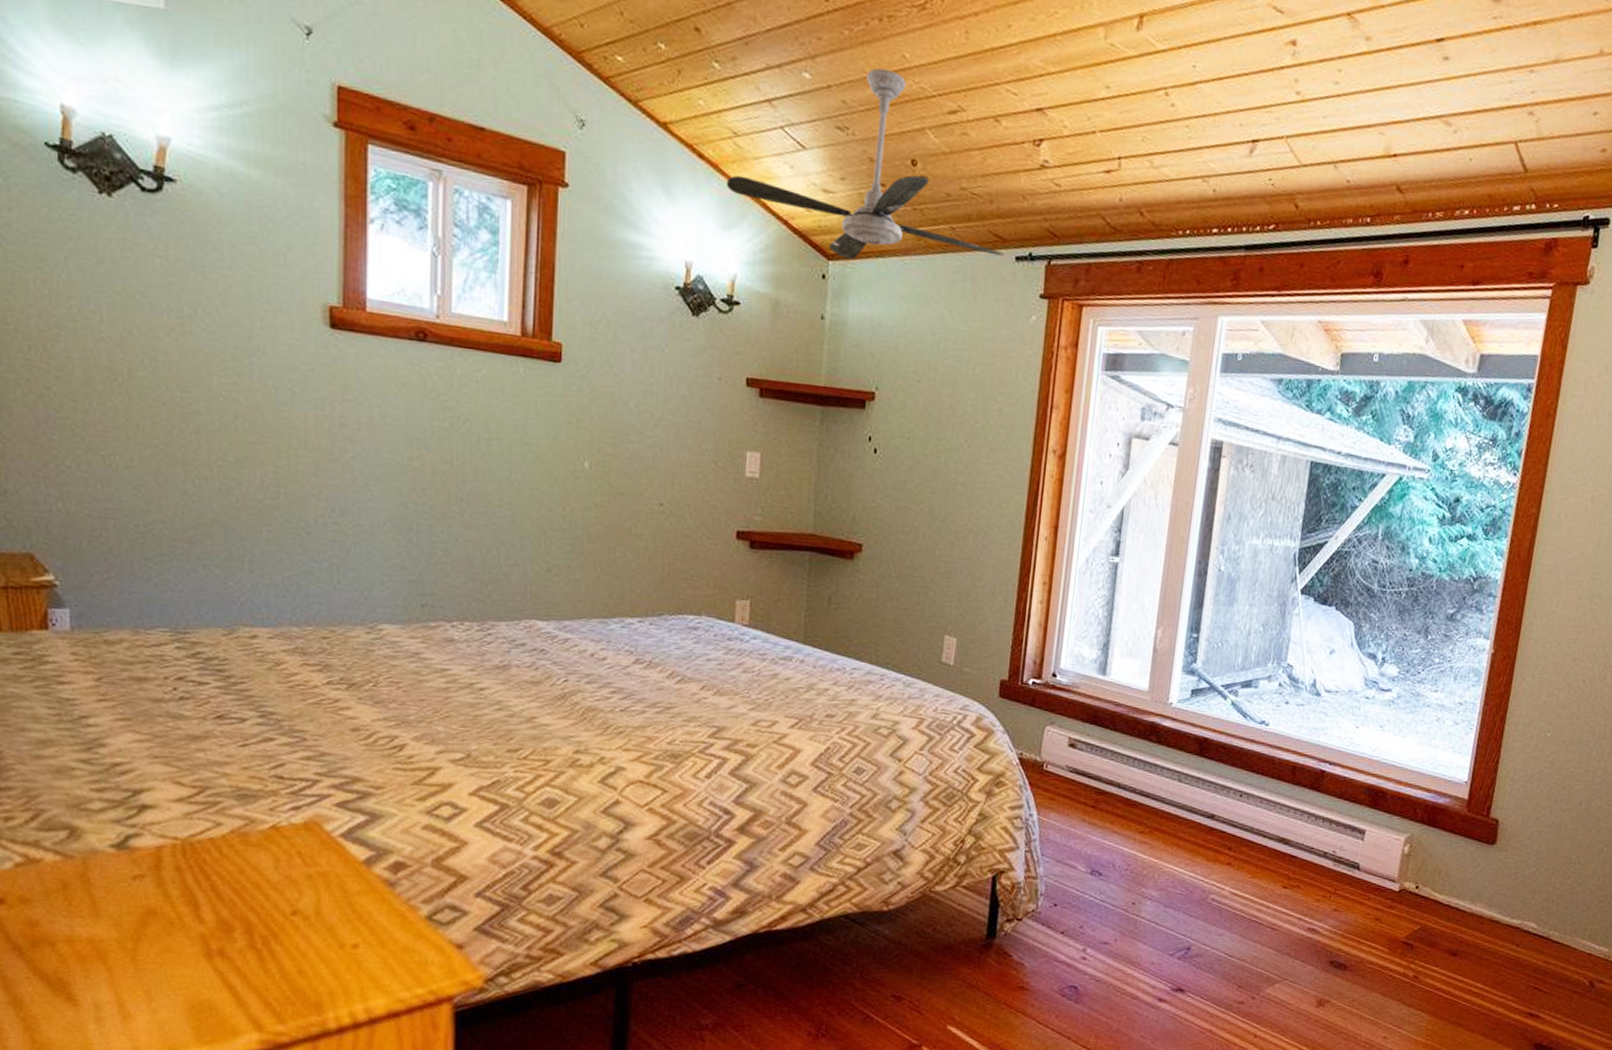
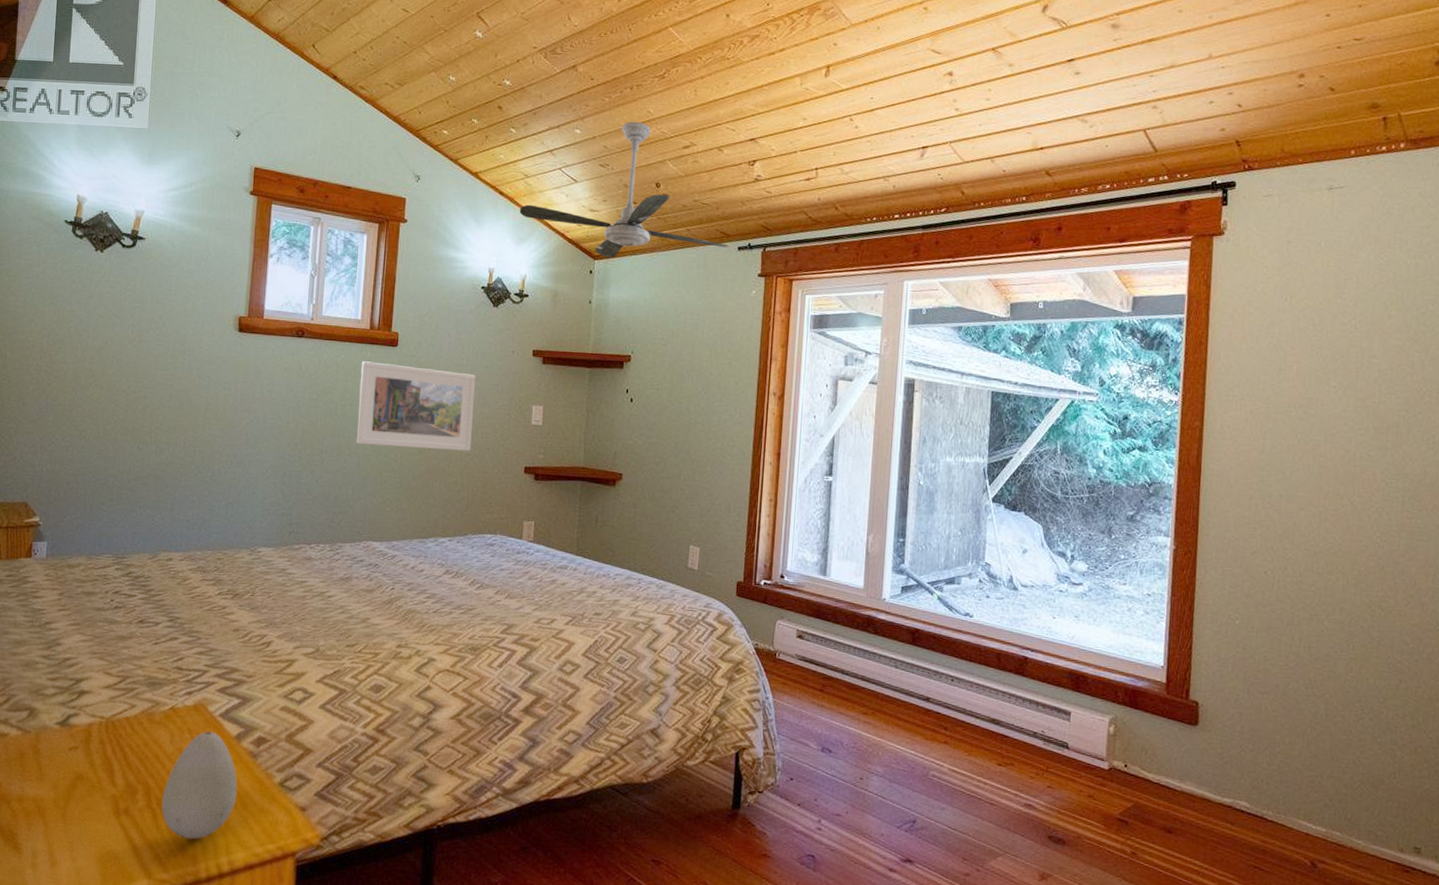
decorative egg: none [270,855,371,984] -> present [161,731,238,839]
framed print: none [508,380,670,508] -> present [356,361,476,451]

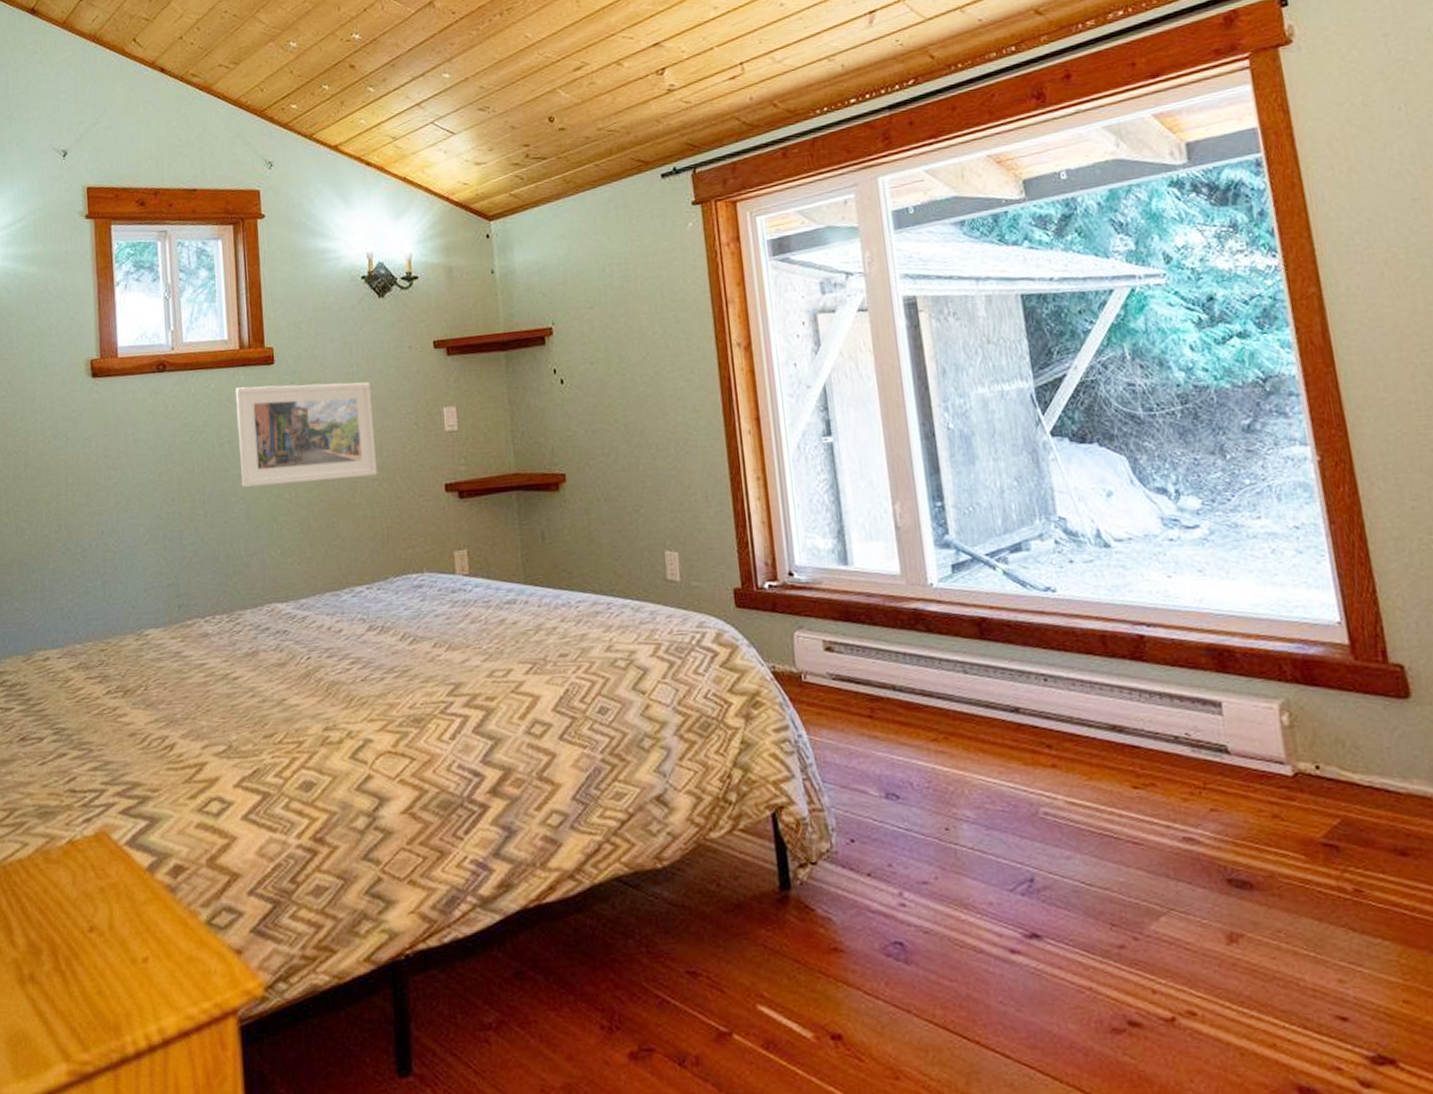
decorative egg: present [161,731,238,839] -> none [71,865,158,1005]
ceiling fan: present [519,121,729,258] -> none [392,50,650,216]

